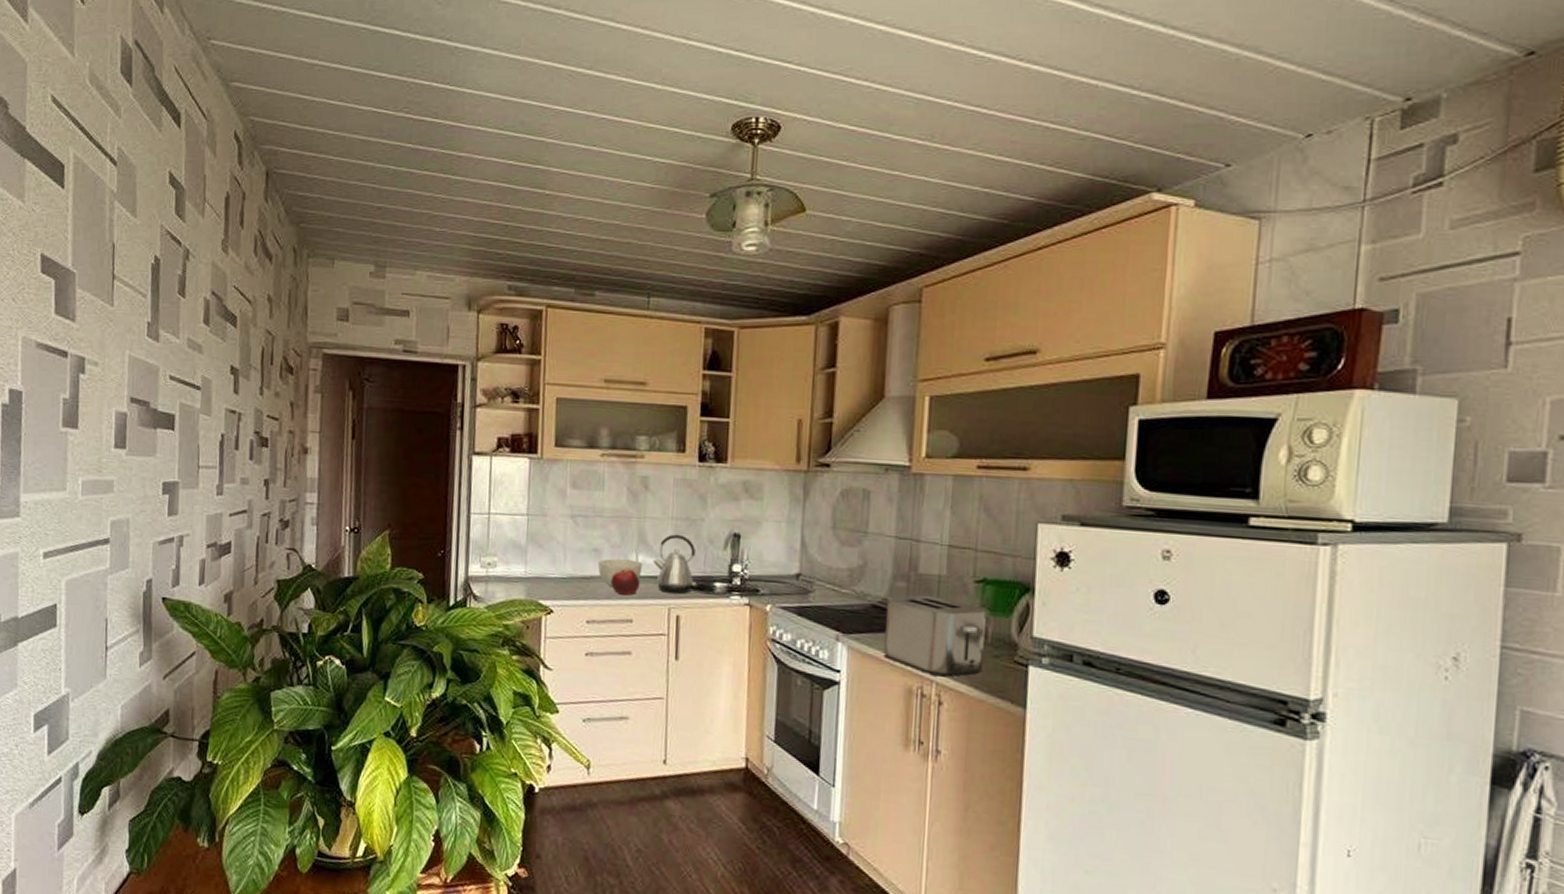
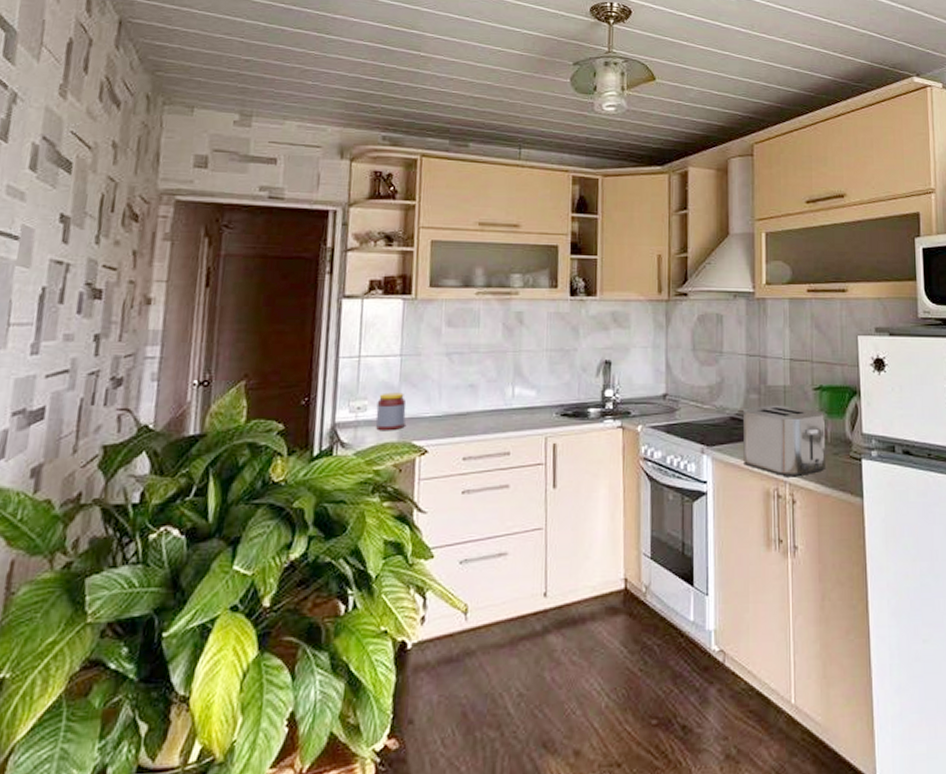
jar: none [504,550,533,589] -> present [375,392,407,431]
bowl: present [597,559,643,588] -> none [473,393,519,422]
fruit: present [611,569,640,596] -> none [488,402,517,428]
kettle: present [652,534,698,595] -> none [528,365,573,424]

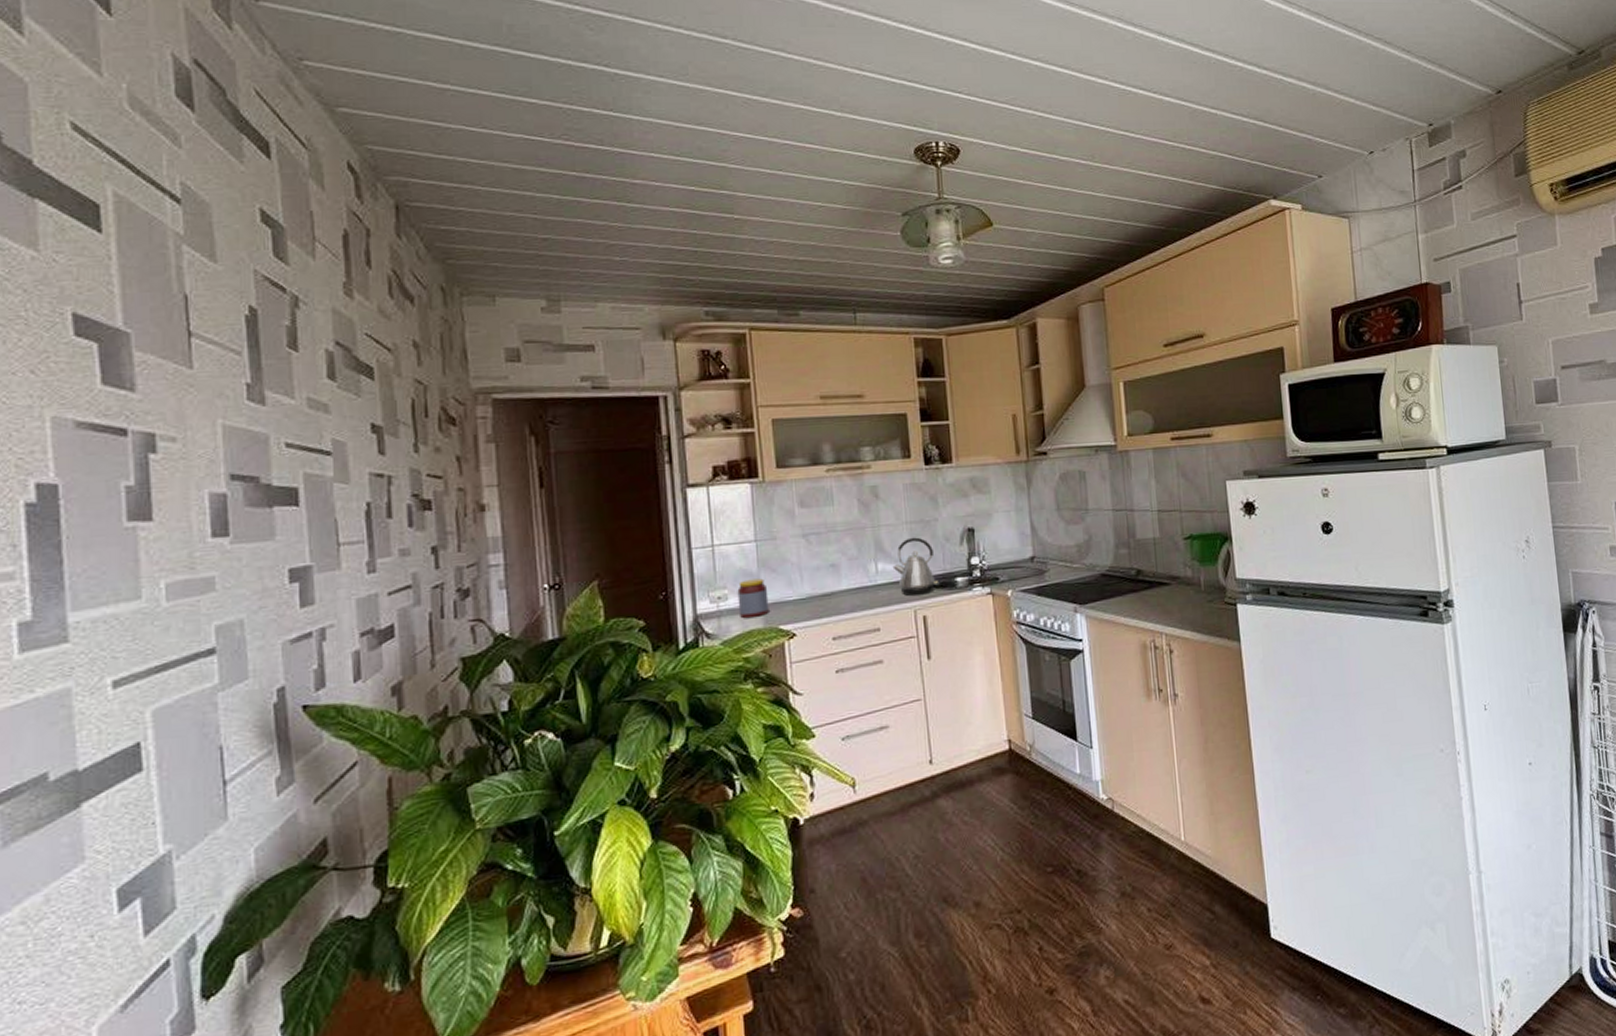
kettle: none [528,365,573,424] -> present [892,537,940,597]
toaster: present [742,405,825,477] -> none [1113,557,1201,629]

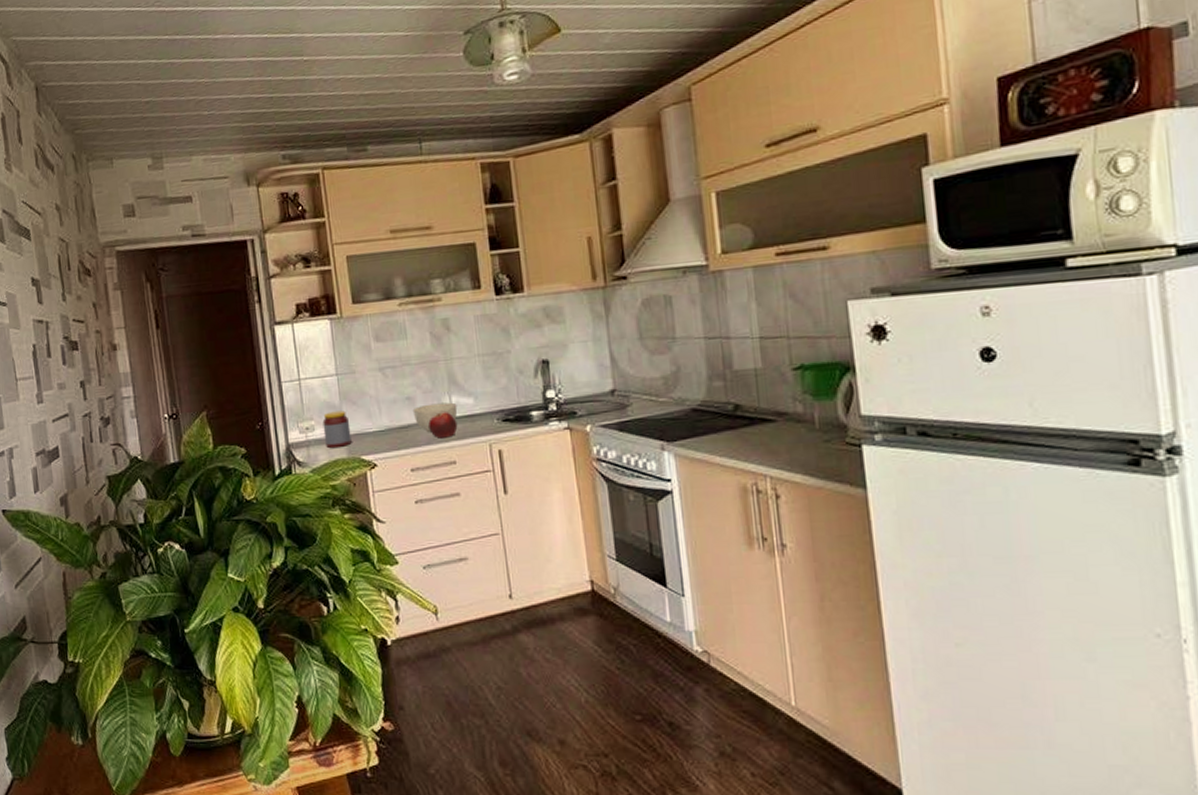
bowl: none [836,569,884,600] -> present [412,402,458,433]
fruit: none [853,579,883,606] -> present [428,412,458,439]
kettle: present [892,537,940,597] -> none [466,369,514,431]

